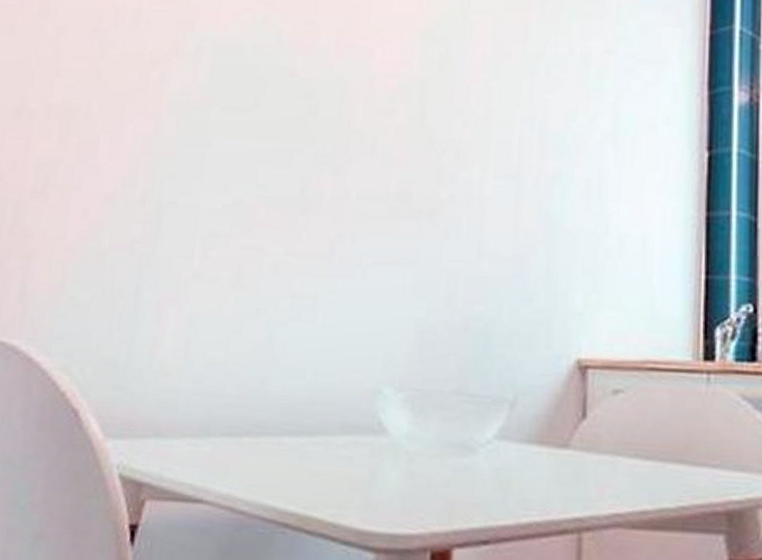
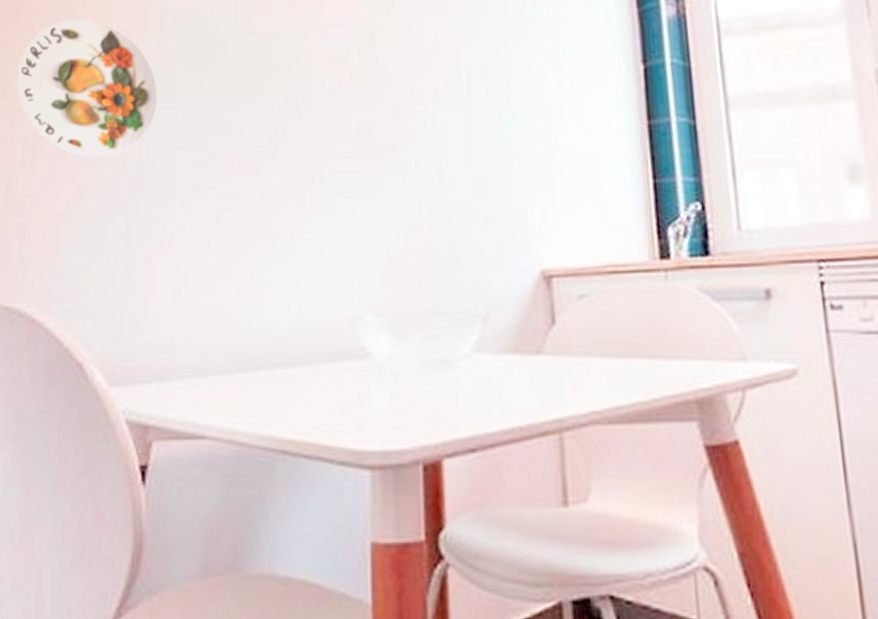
decorative plate: none [35,39,186,193] -> present [16,19,158,159]

